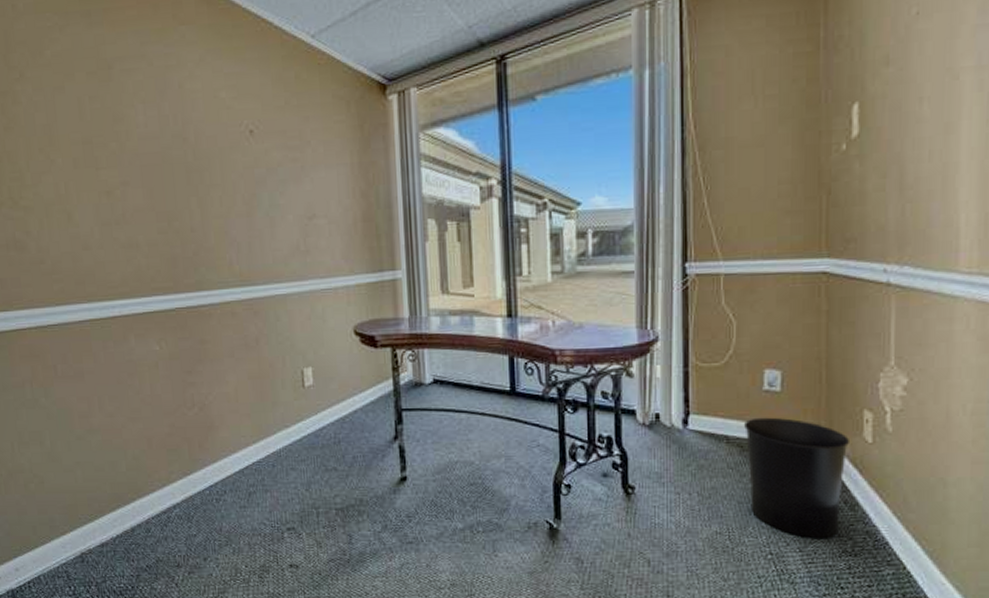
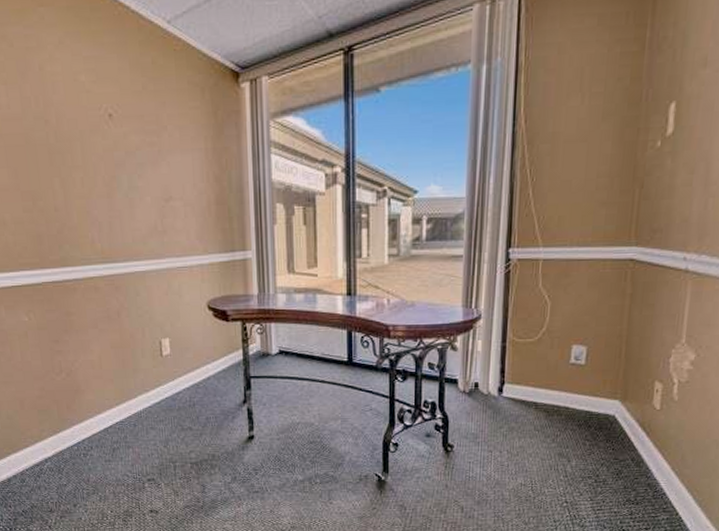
waste bin: present [744,417,851,539] -> none [551,387,642,490]

